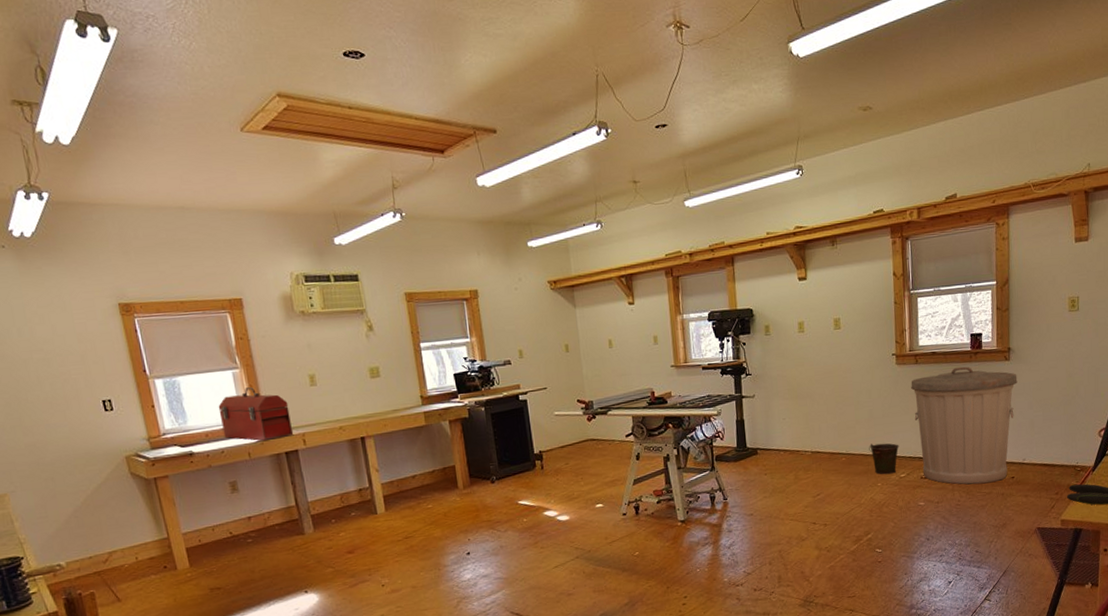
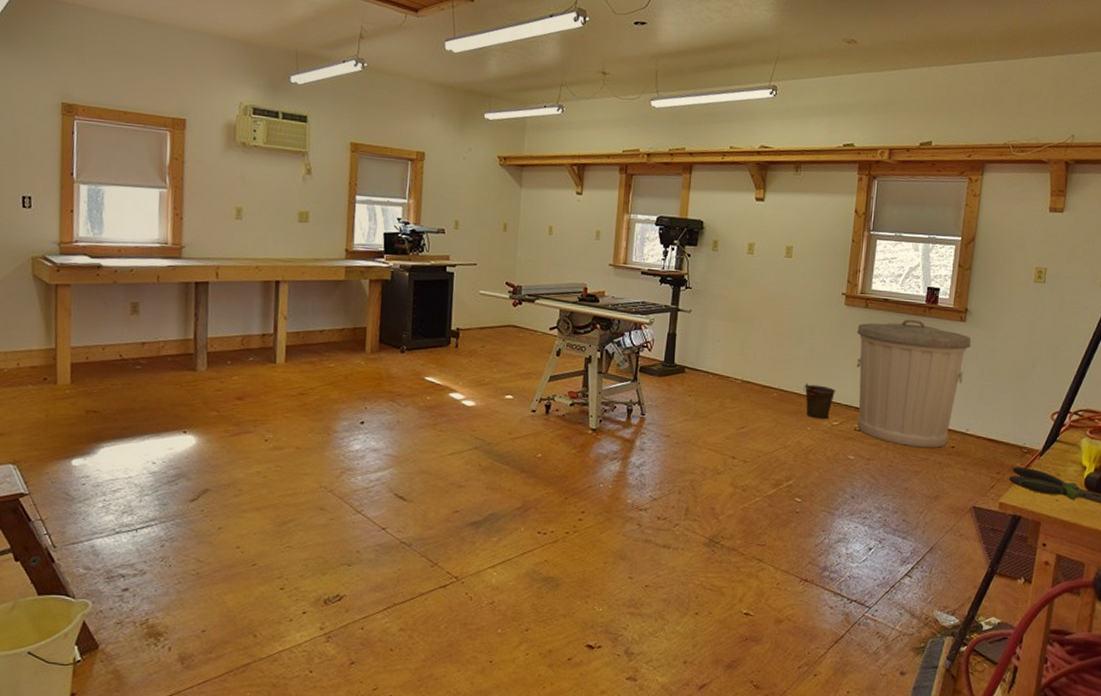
toolbox: present [218,387,294,441] -> none [136,209,209,267]

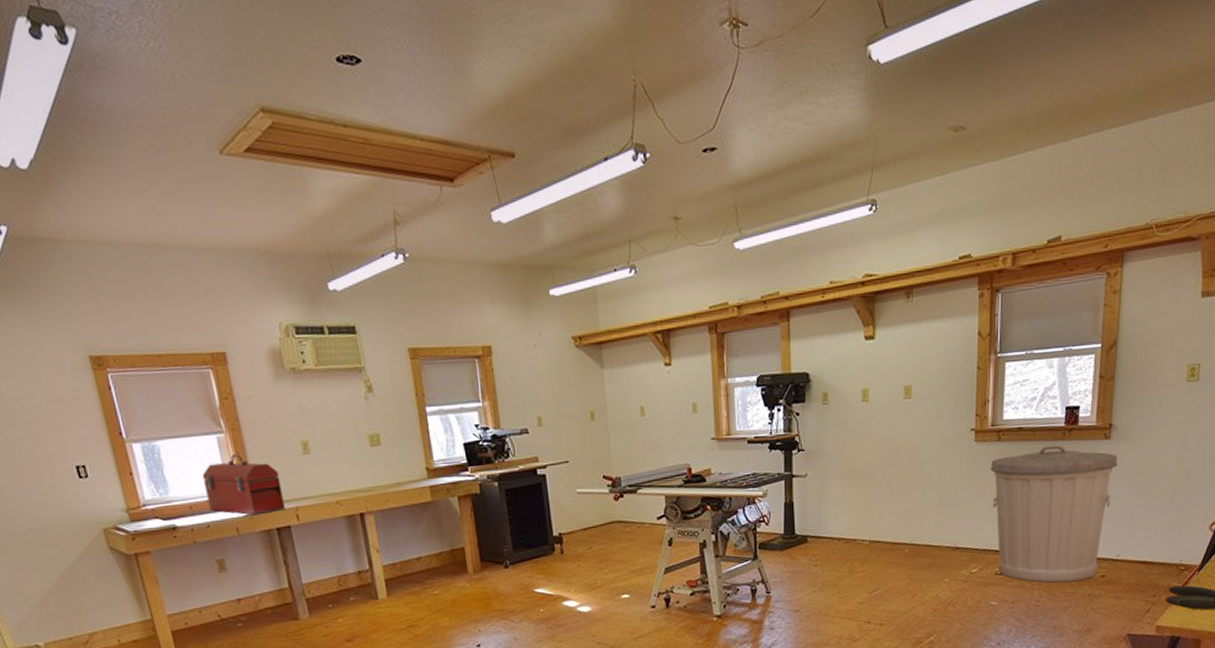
toolbox: none [136,209,209,267] -> present [202,454,286,515]
bucket: present [803,383,836,420] -> none [937,533,973,569]

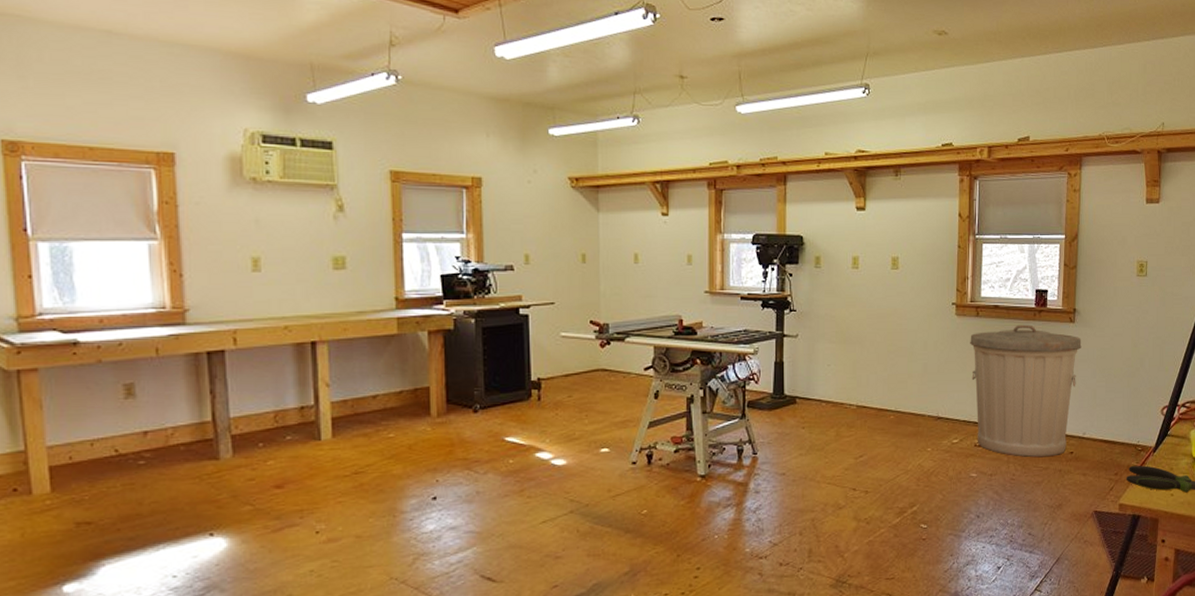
toolbox: present [202,454,286,515] -> none [122,265,222,334]

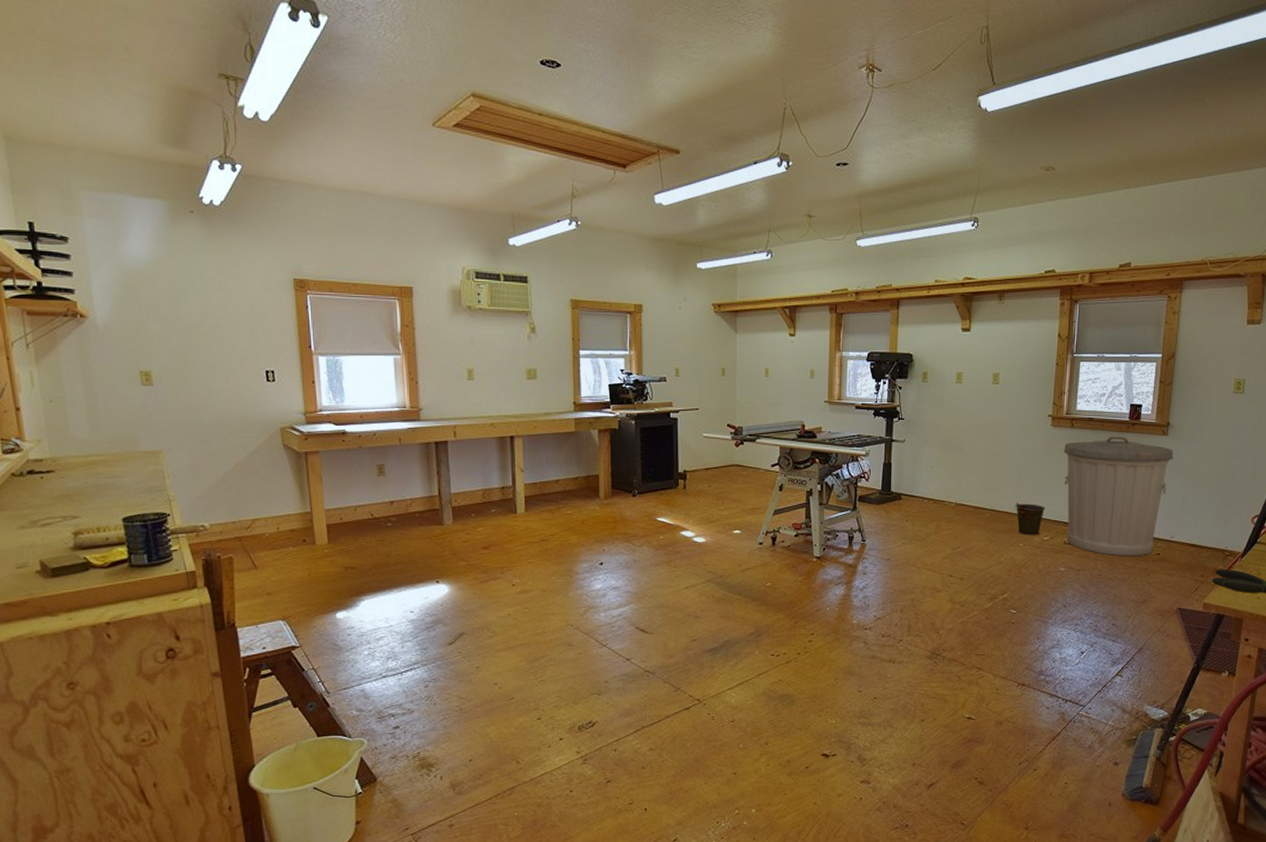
bucket: none [920,402,954,439] -> present [1014,502,1046,536]

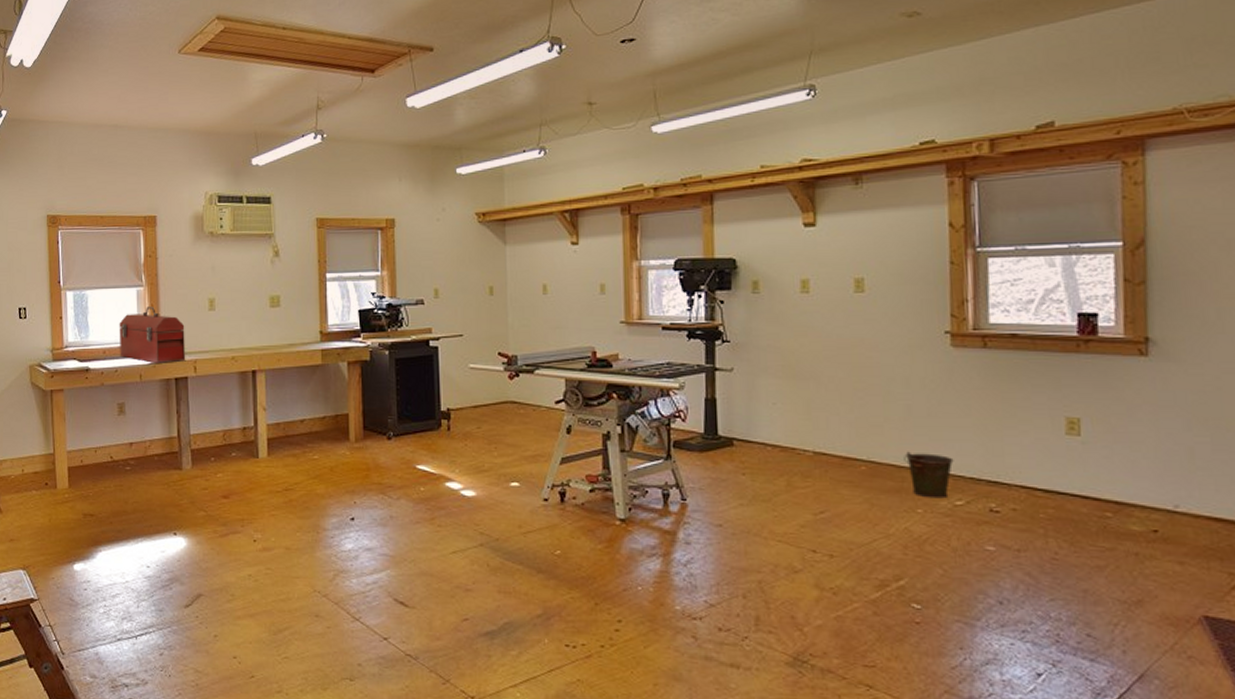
toolbox: none [376,374,446,428] -> present [119,307,186,363]
trash can: present [1064,436,1174,557] -> none [975,358,1163,534]

